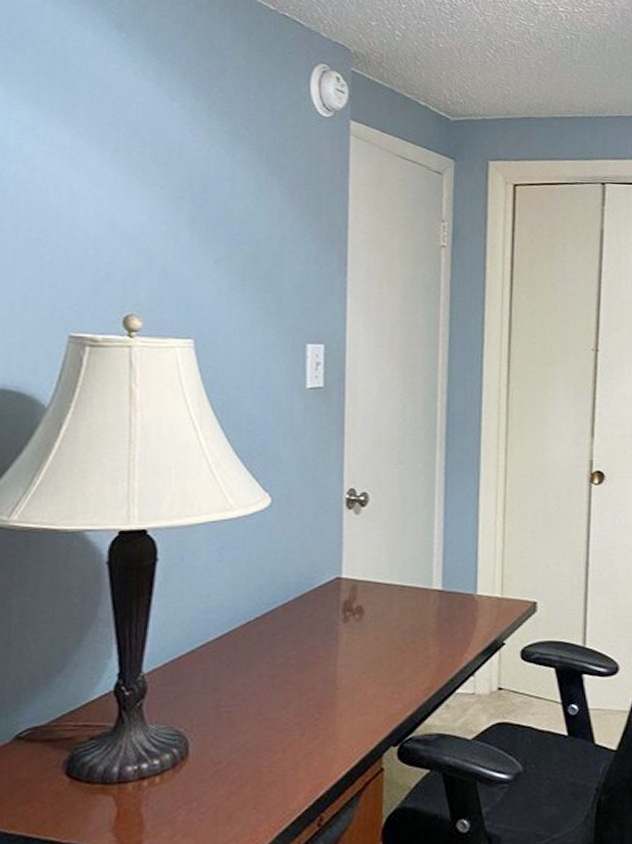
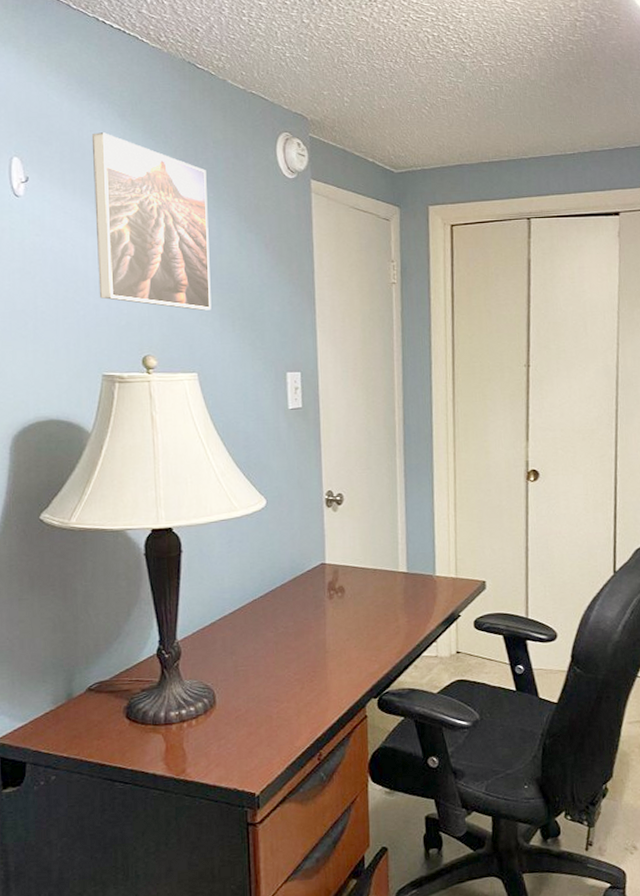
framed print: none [72,44,222,265] -> present [91,132,212,311]

